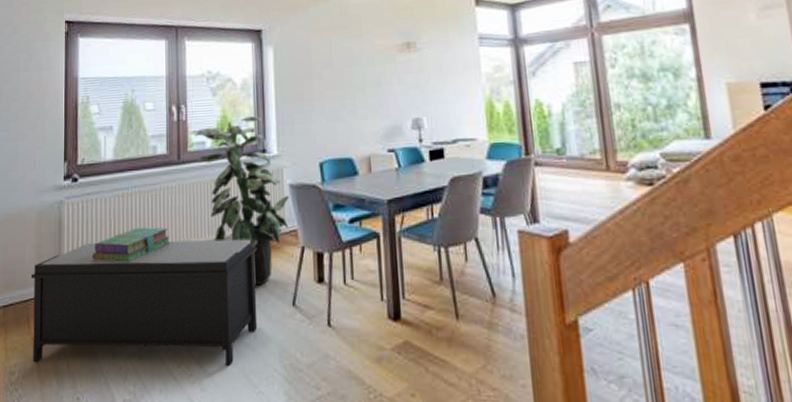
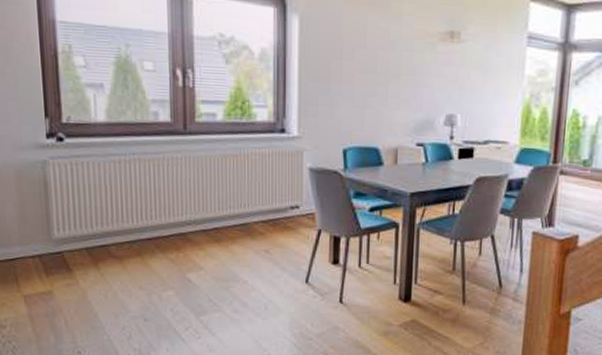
bench: present [31,239,258,366] -> none [15,207,270,331]
stack of books: present [92,227,170,263] -> none [87,196,175,231]
indoor plant: present [194,116,289,286] -> none [203,91,308,262]

